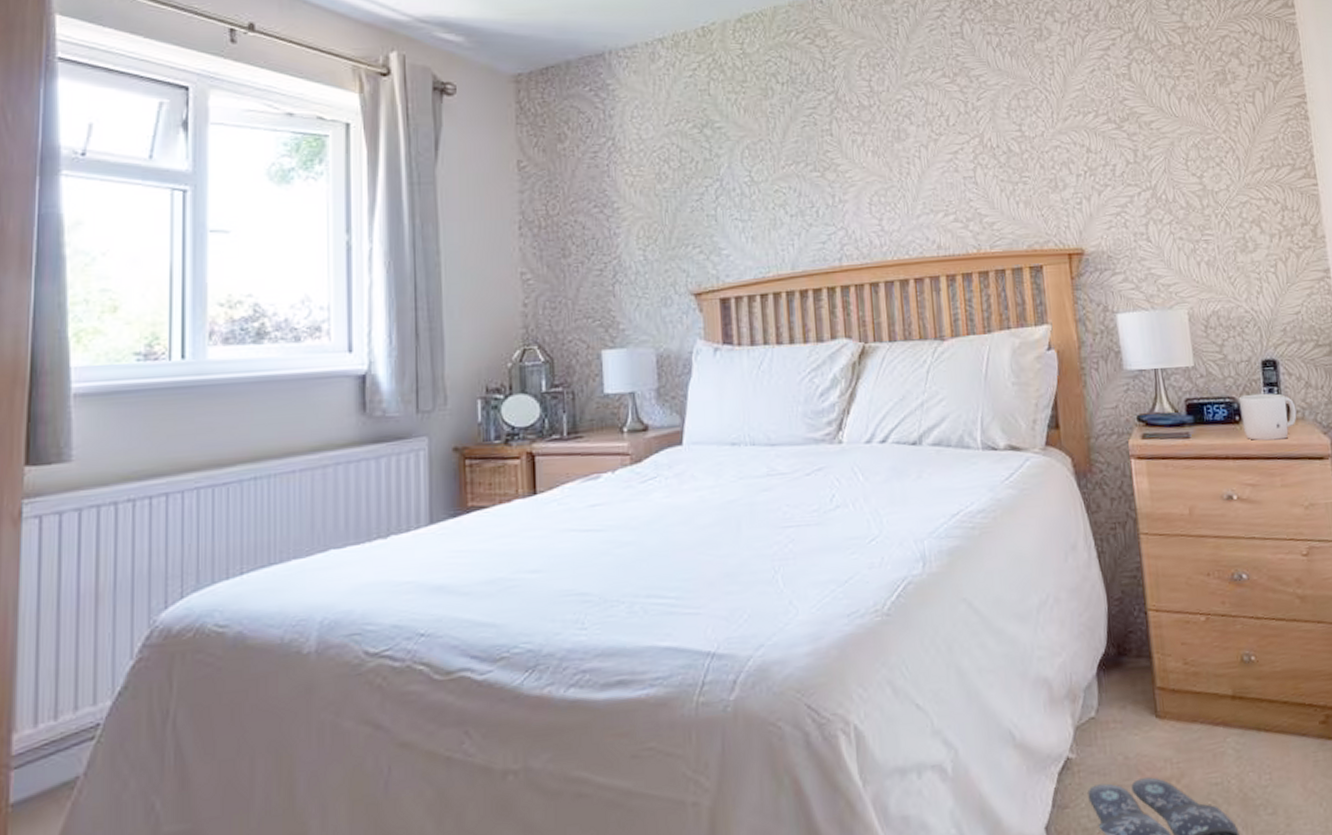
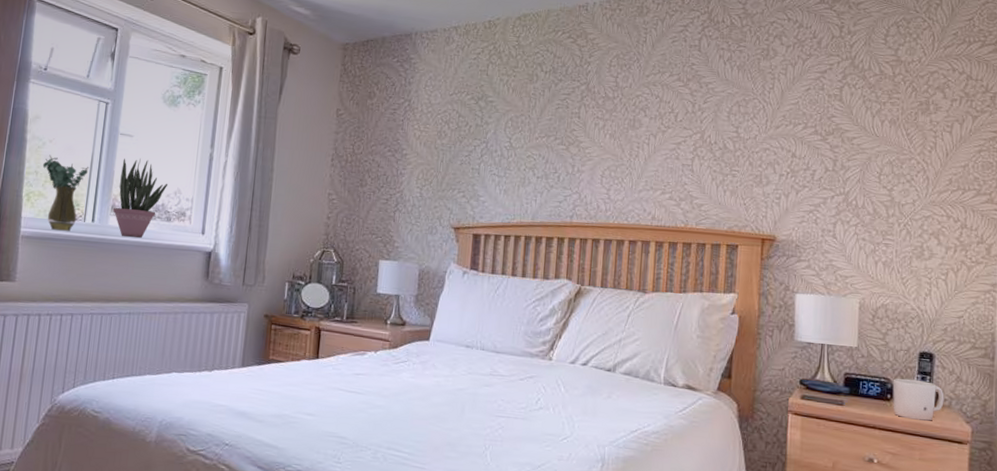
vase: none [94,273,168,380] -> present [42,155,89,232]
potted plant: none [211,260,291,373] -> present [112,158,168,239]

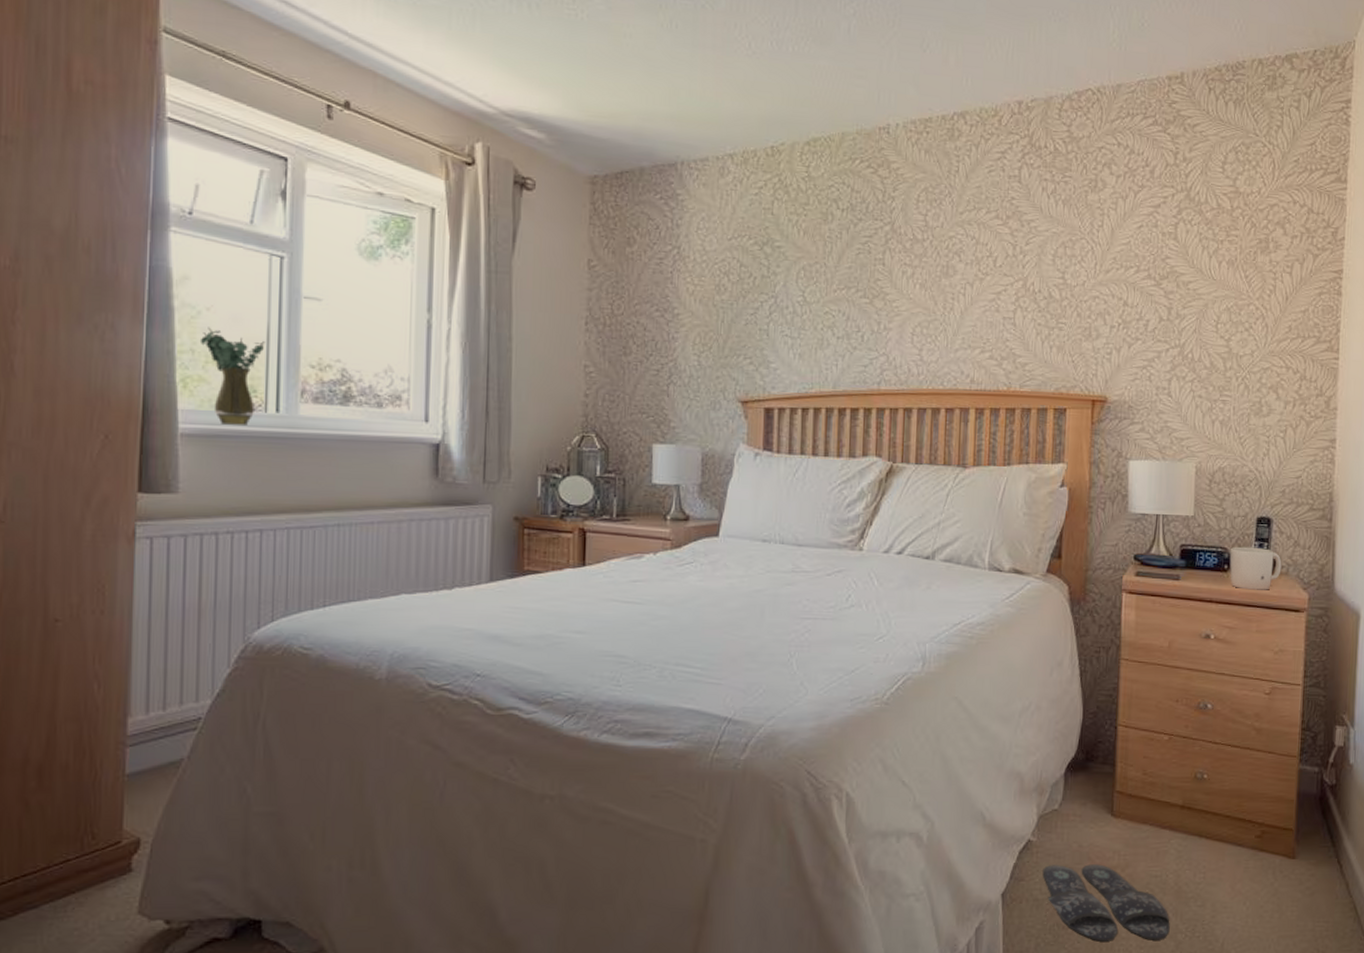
potted plant: present [112,158,168,239] -> none [303,328,375,431]

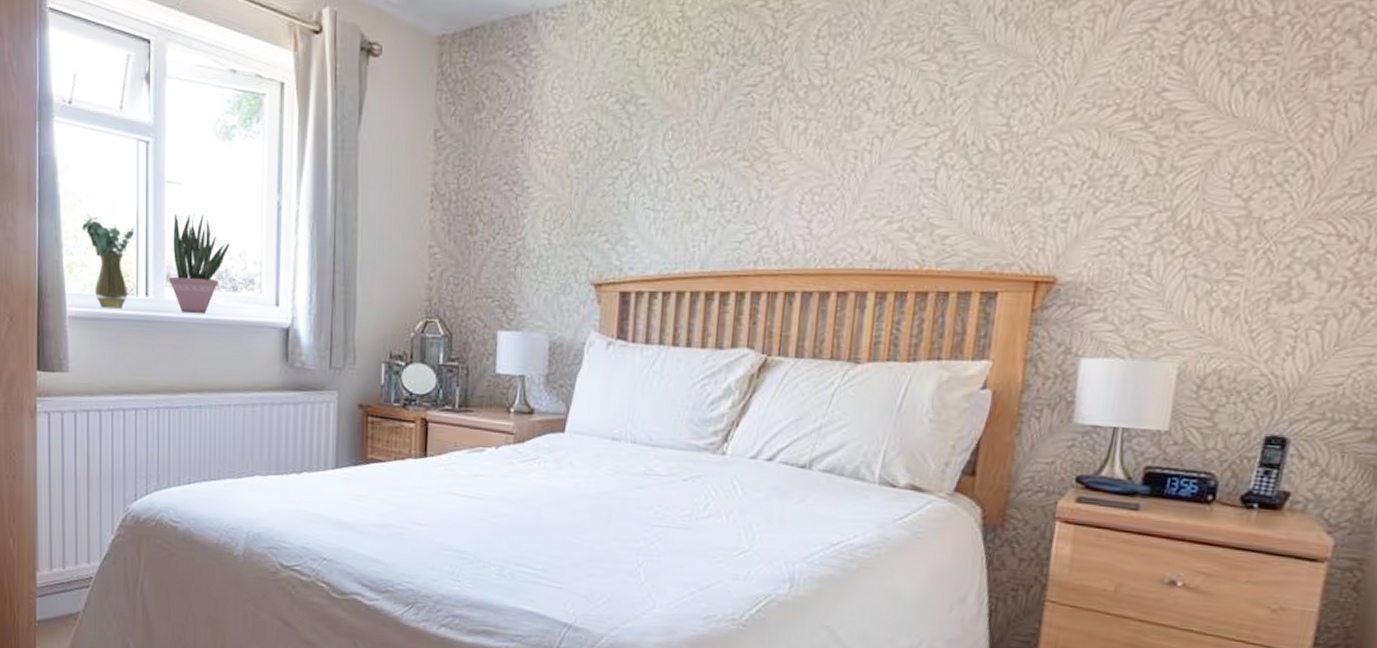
potted plant: none [303,328,375,431] -> present [168,212,231,315]
mug: present [1229,546,1282,591] -> none [1214,472,1298,532]

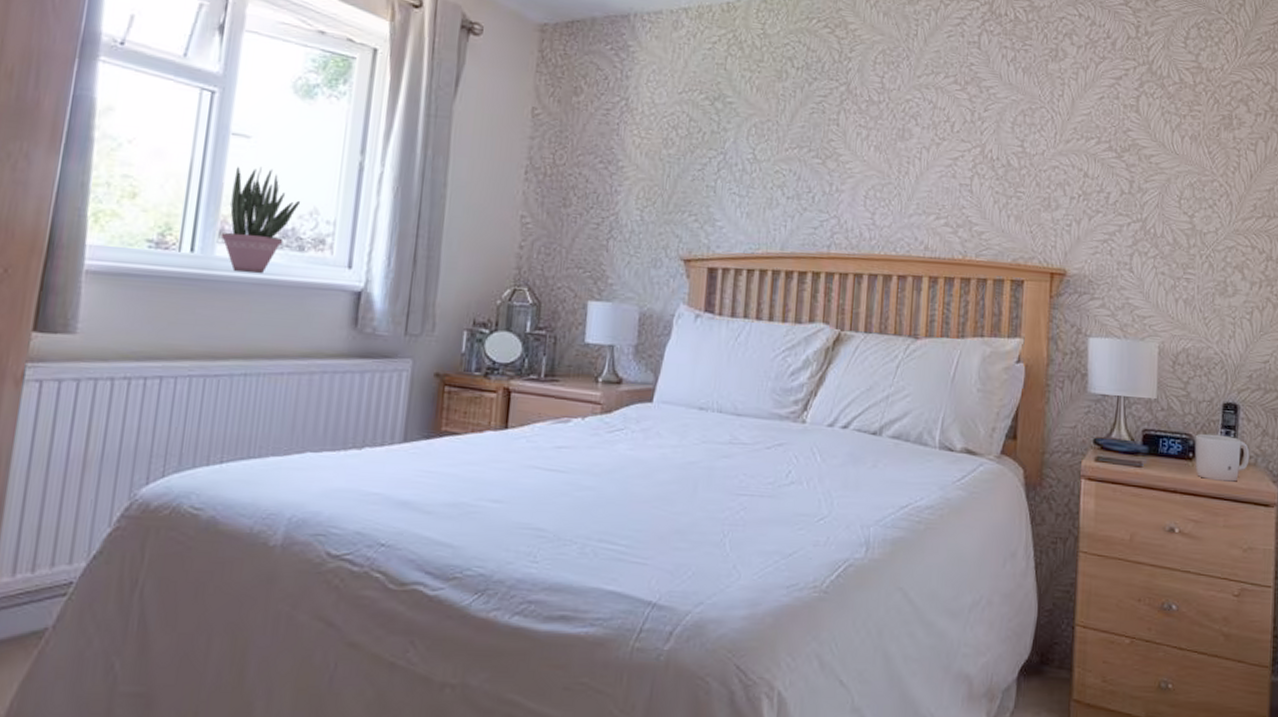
vase: present [81,214,135,310] -> none [117,160,187,266]
mug: none [1214,472,1298,532] -> present [1195,433,1250,483]

